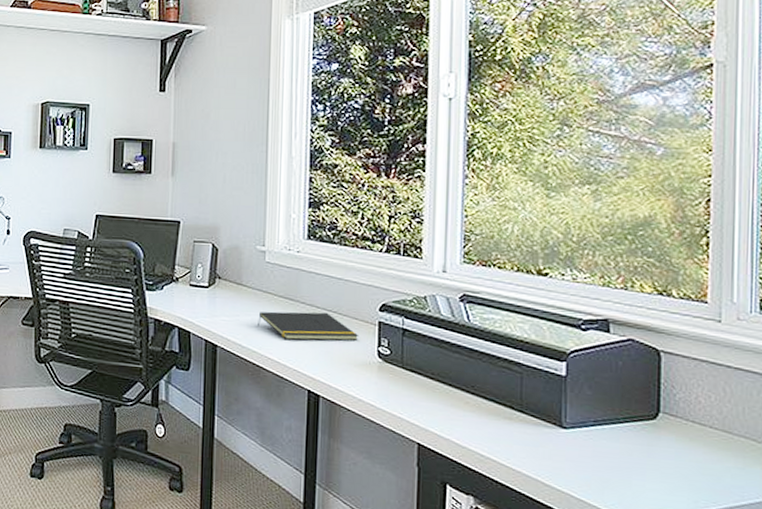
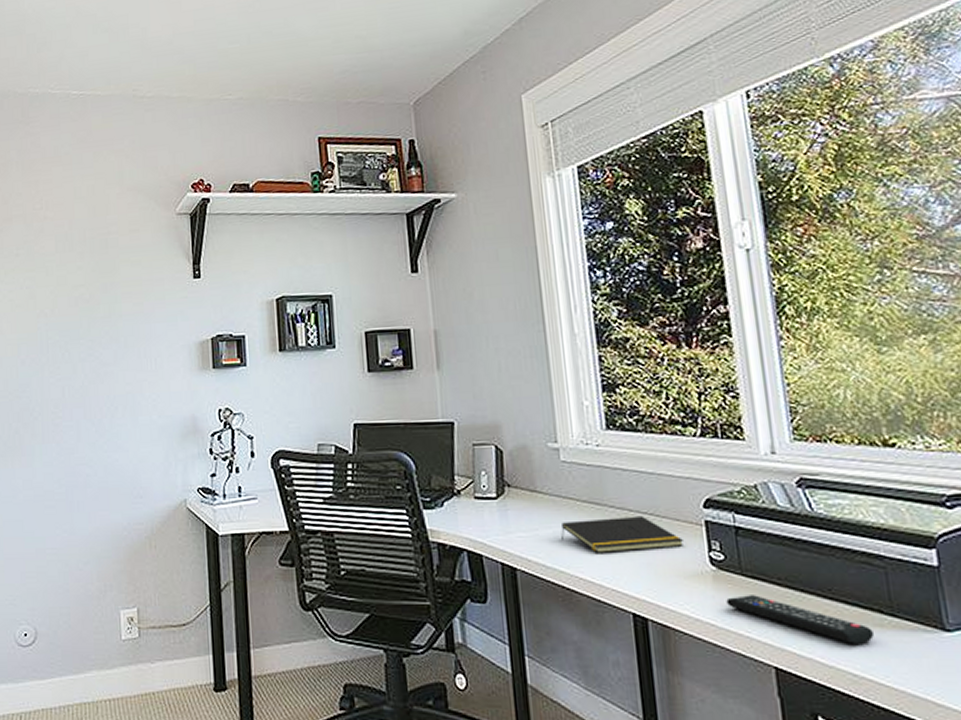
remote control: none [386,384,503,433] -> present [726,595,874,646]

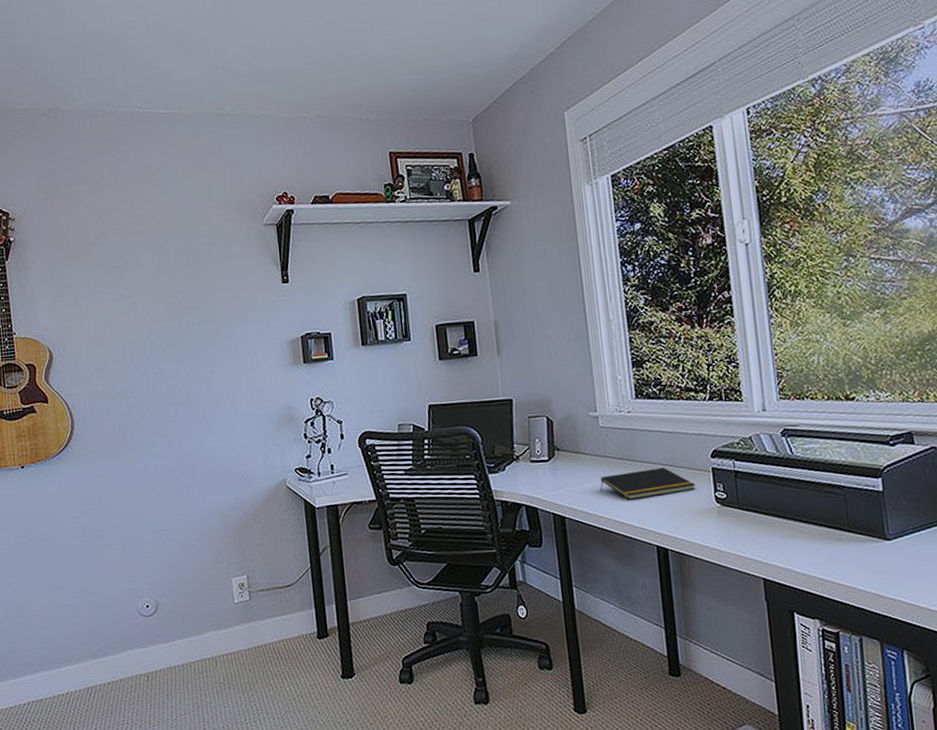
remote control: present [726,595,874,646] -> none [727,523,835,557]

